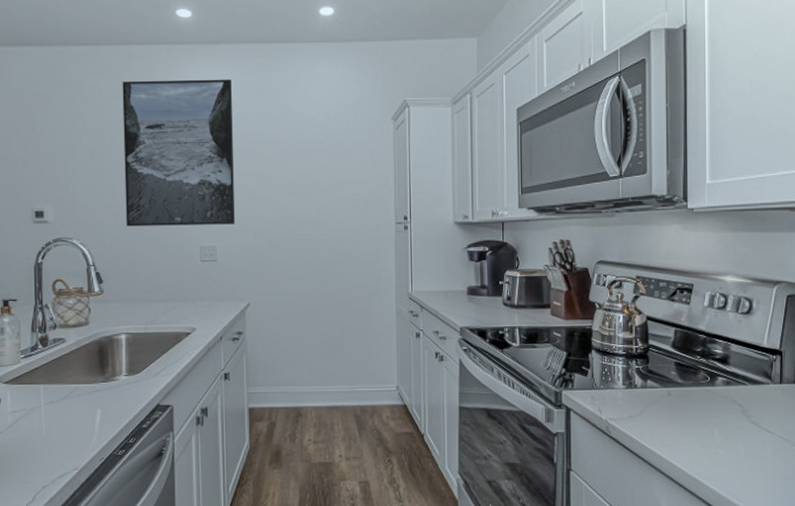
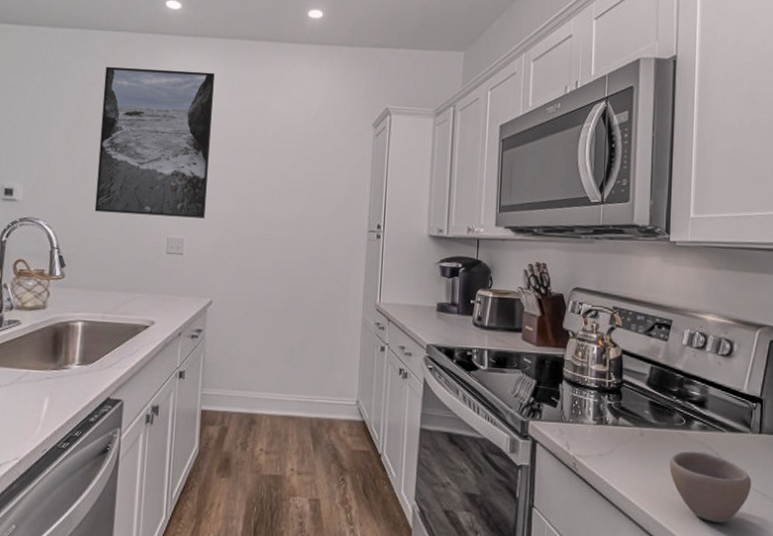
cup: none [697,405,775,469] -> present [669,451,752,523]

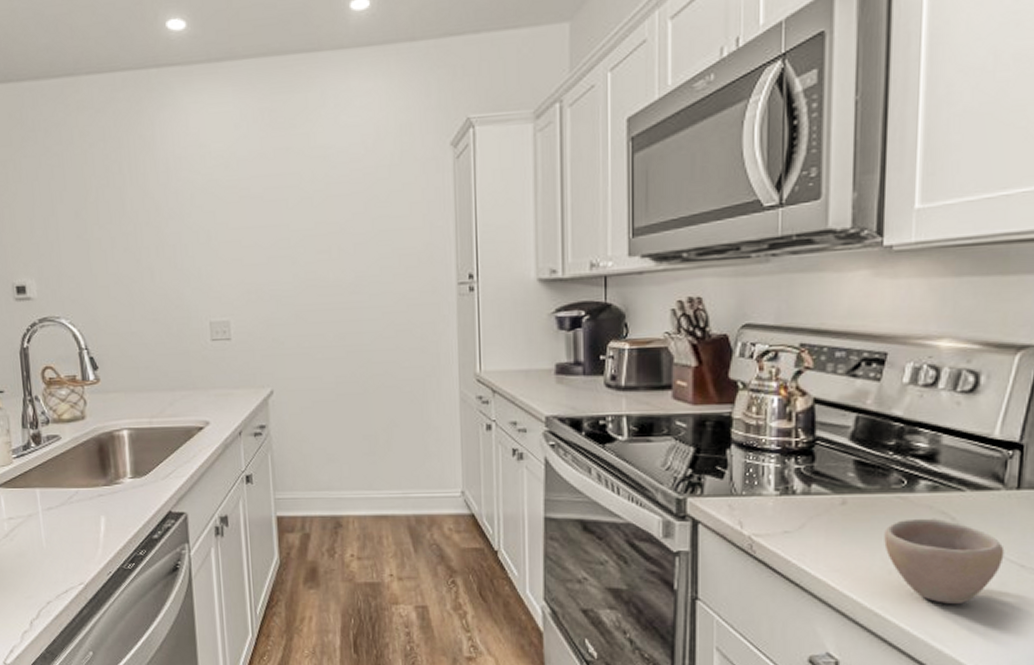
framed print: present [94,66,215,219] -> none [106,106,251,301]

